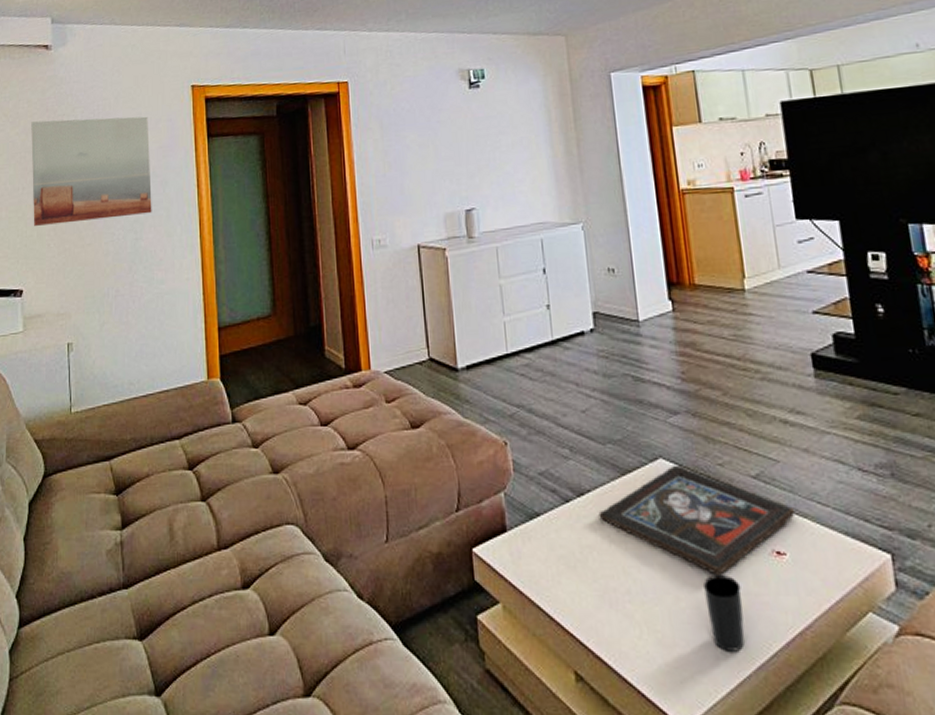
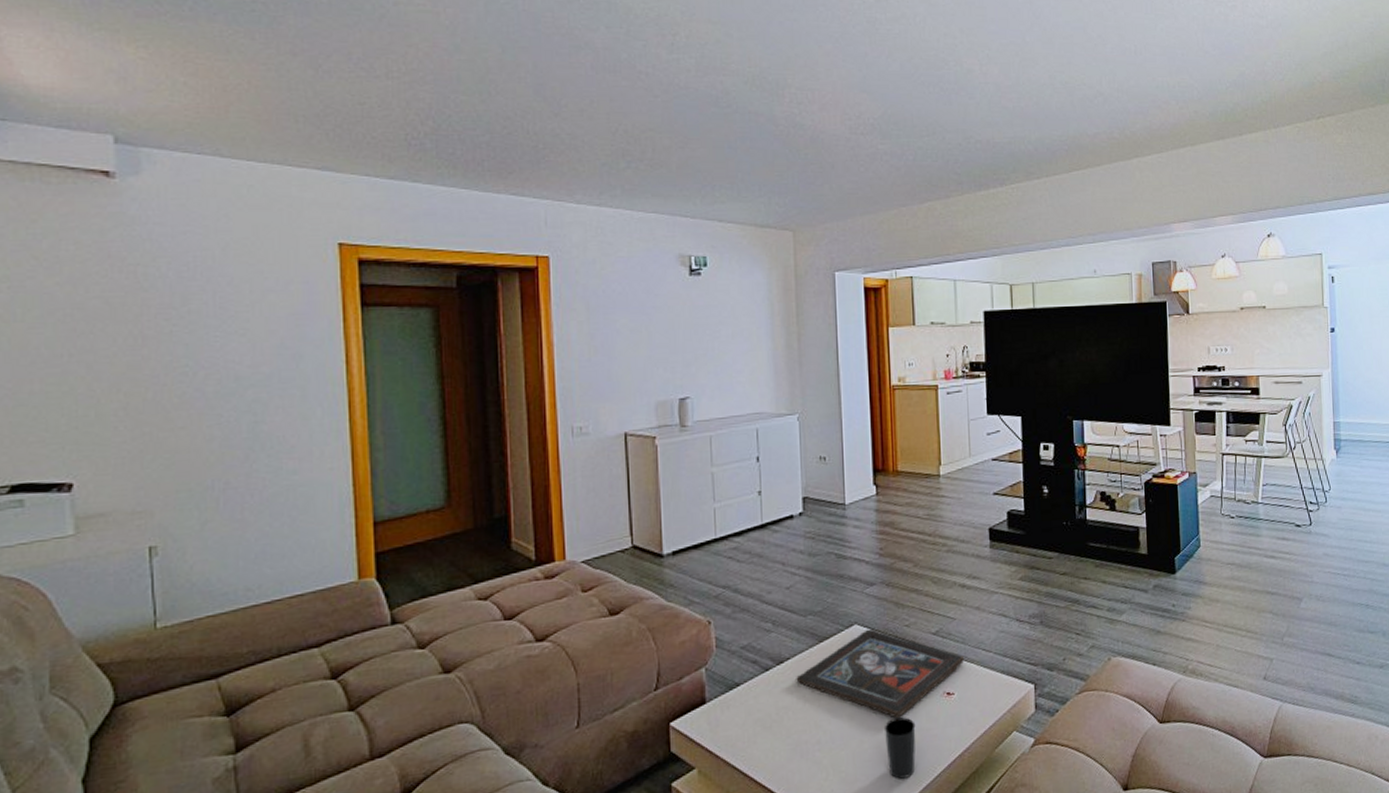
wall art: present [31,116,152,226] -> none [82,269,280,403]

